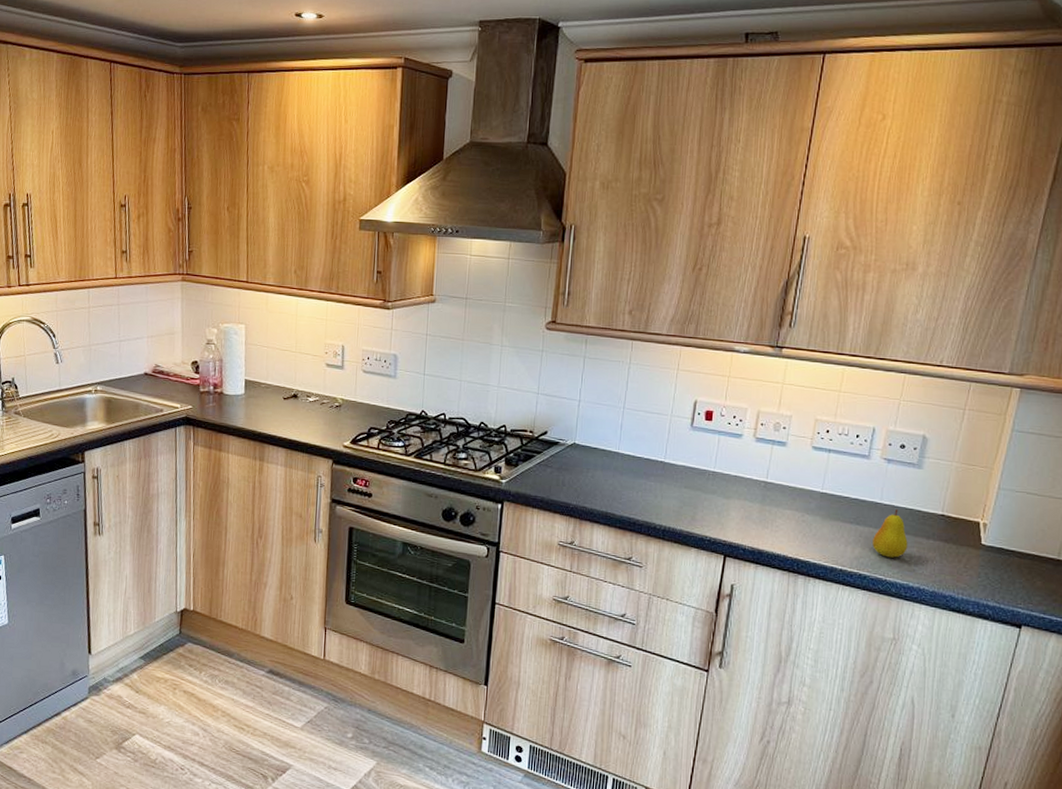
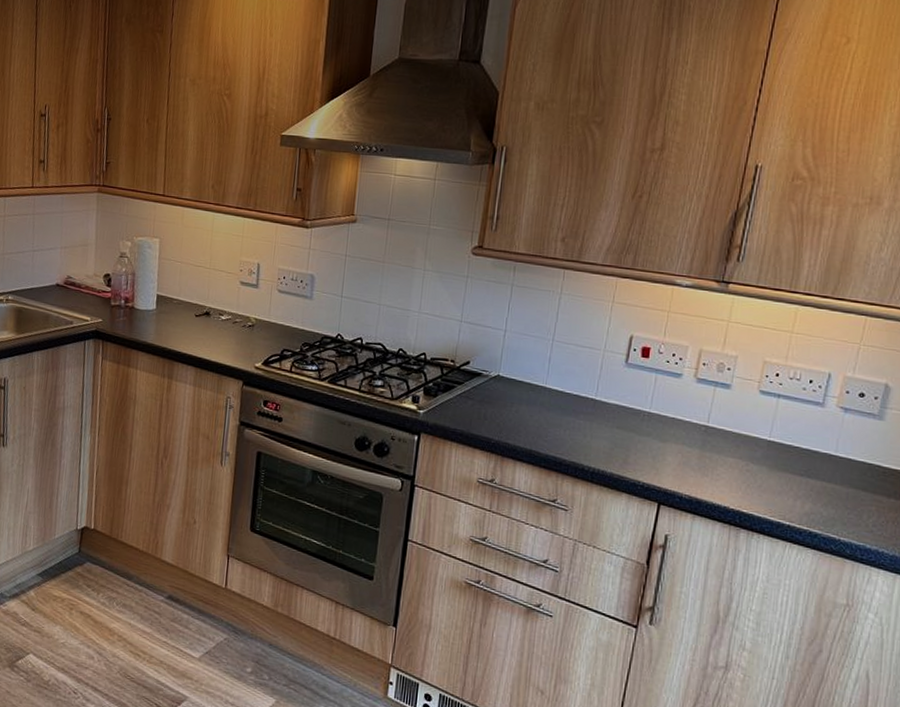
fruit: present [872,509,908,558] -> none [825,463,866,516]

